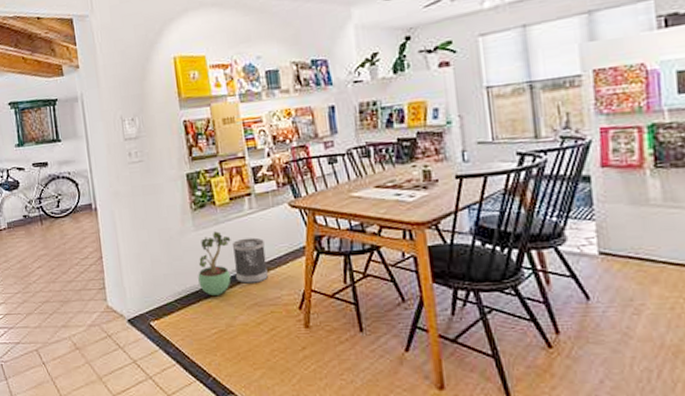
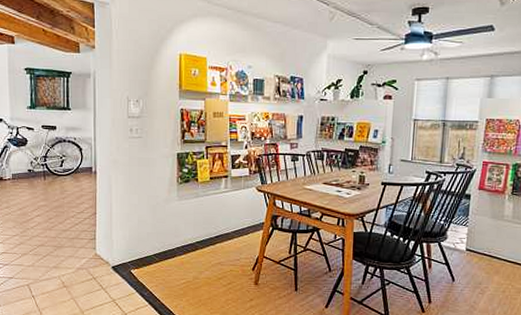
potted plant: present [198,231,231,295] -> none [176,203,207,254]
wastebasket: present [232,237,268,284] -> none [206,211,233,247]

